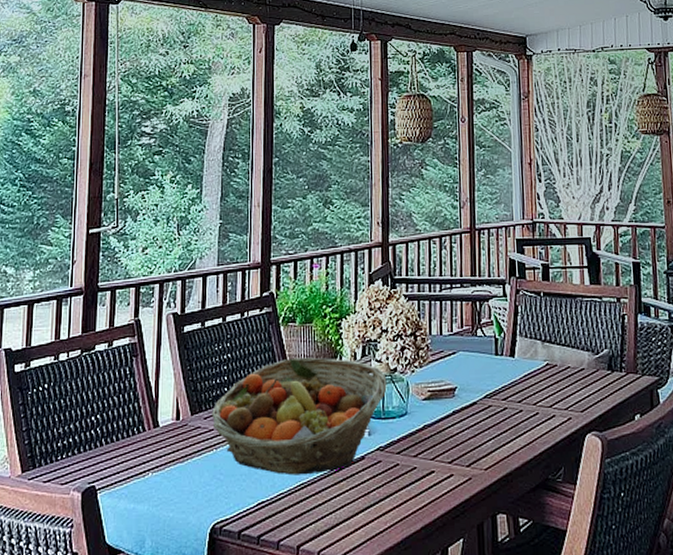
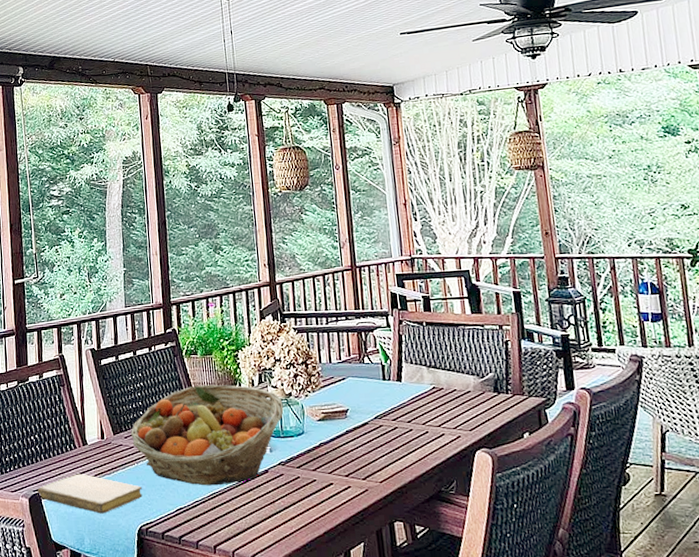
notebook: none [92,462,219,510] -> present [37,474,143,514]

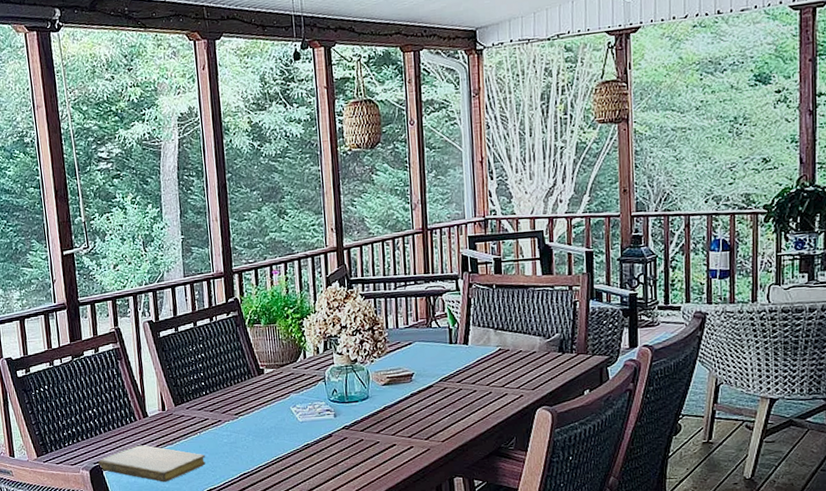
fruit basket: present [130,384,284,486] -> none [192,353,349,452]

